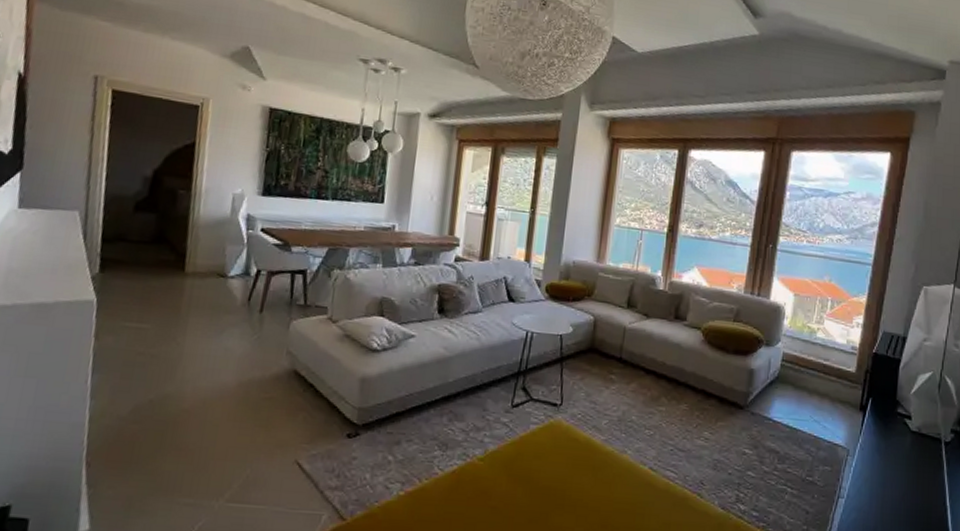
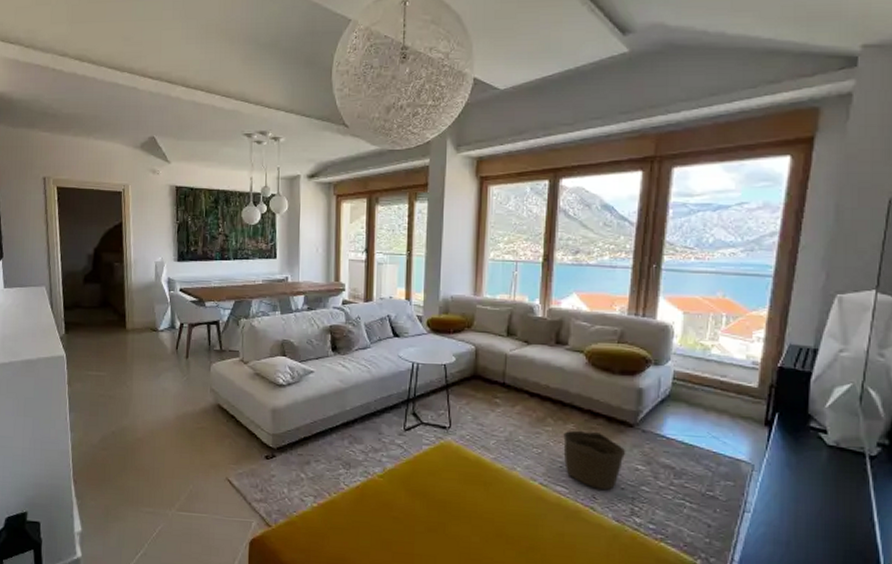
basket: none [675,411,735,475] -> present [563,430,626,490]

